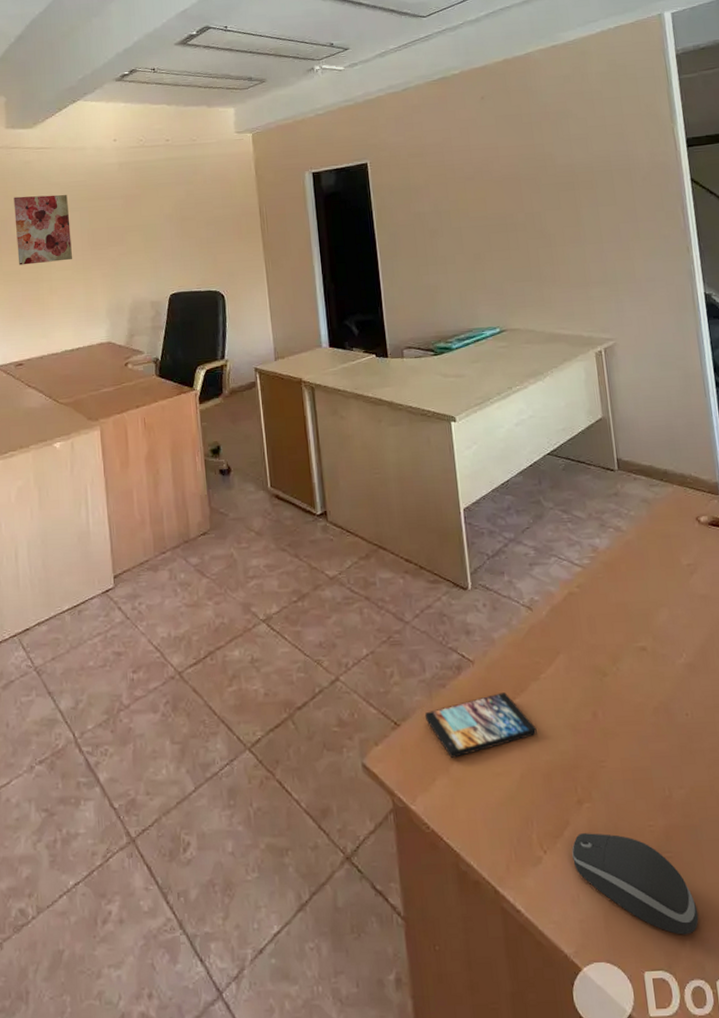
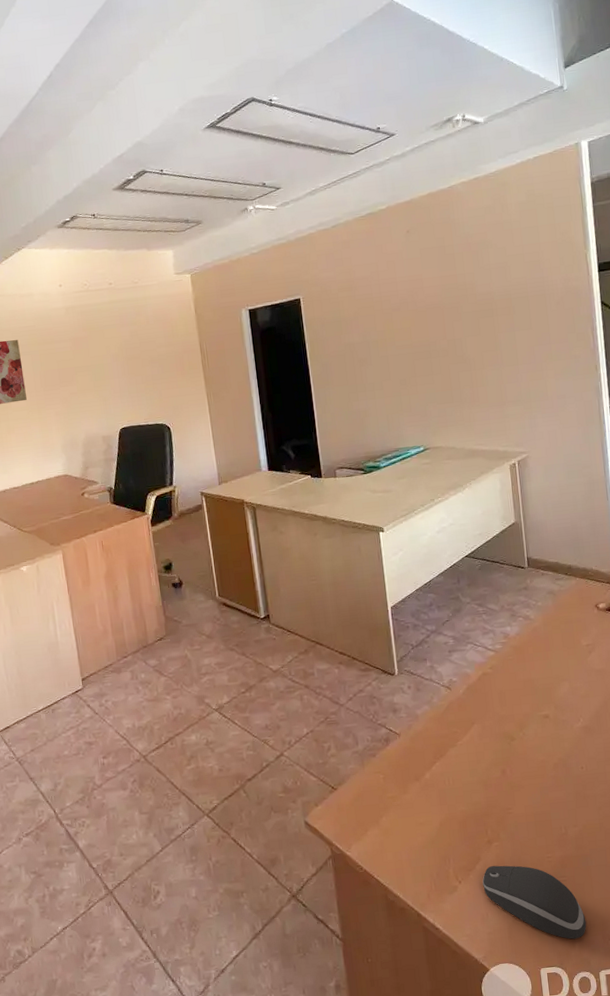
smartphone: present [425,692,537,758] -> none [358,758,454,813]

